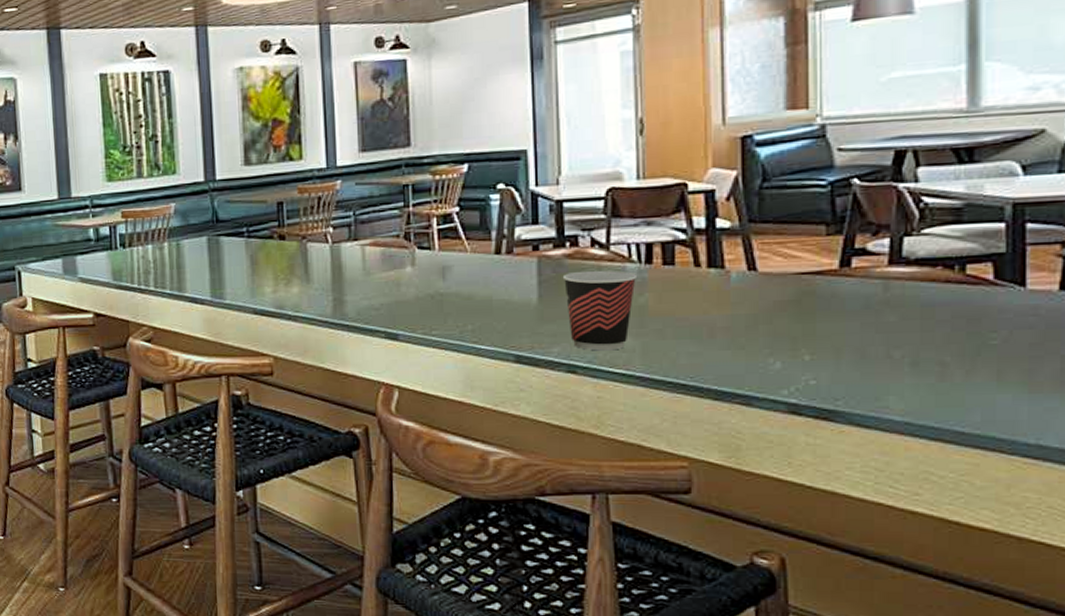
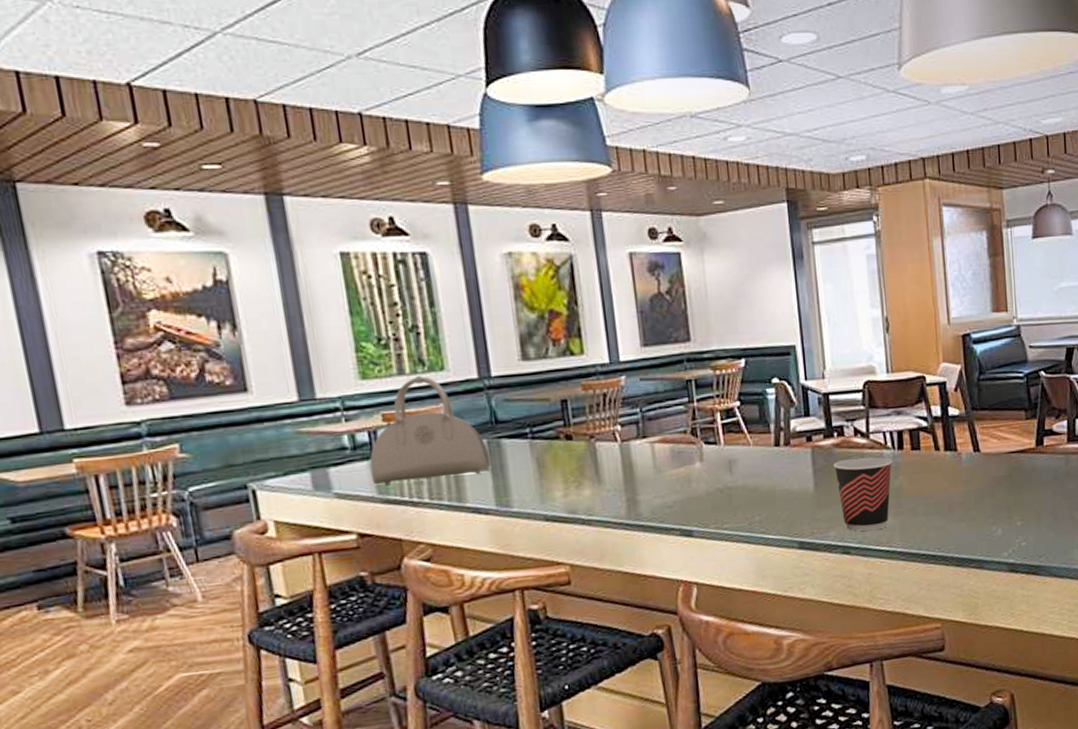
handbag: none [108,179,210,273] -> present [369,376,492,485]

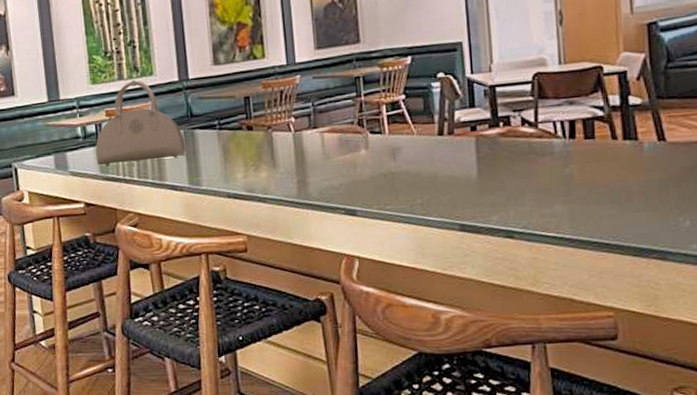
cup: present [833,457,893,532] -> none [498,145,564,218]

